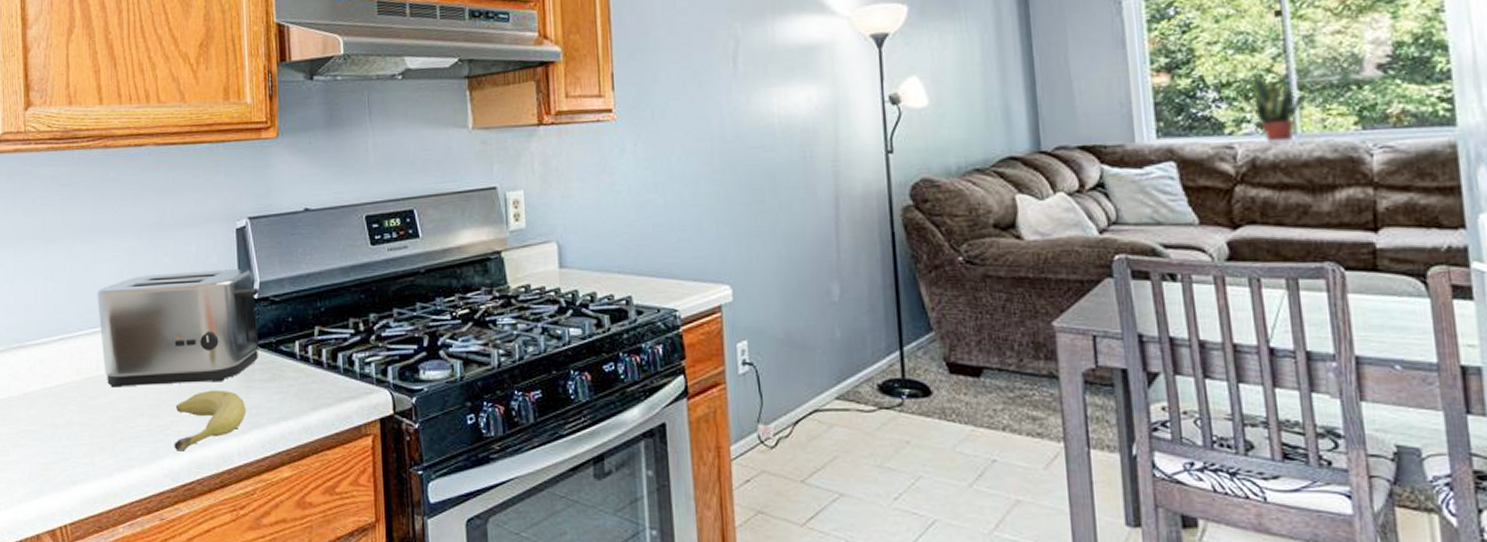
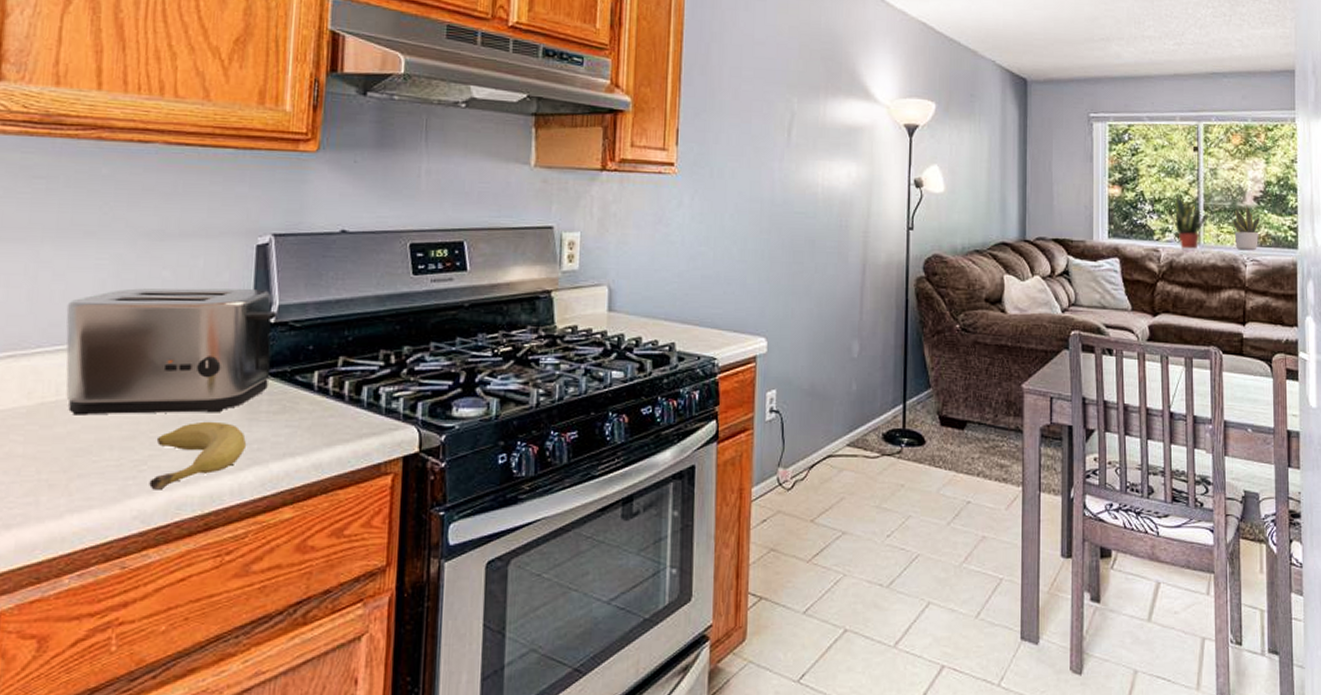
potted plant: none [1345,75,1391,136] -> present [1233,204,1261,251]

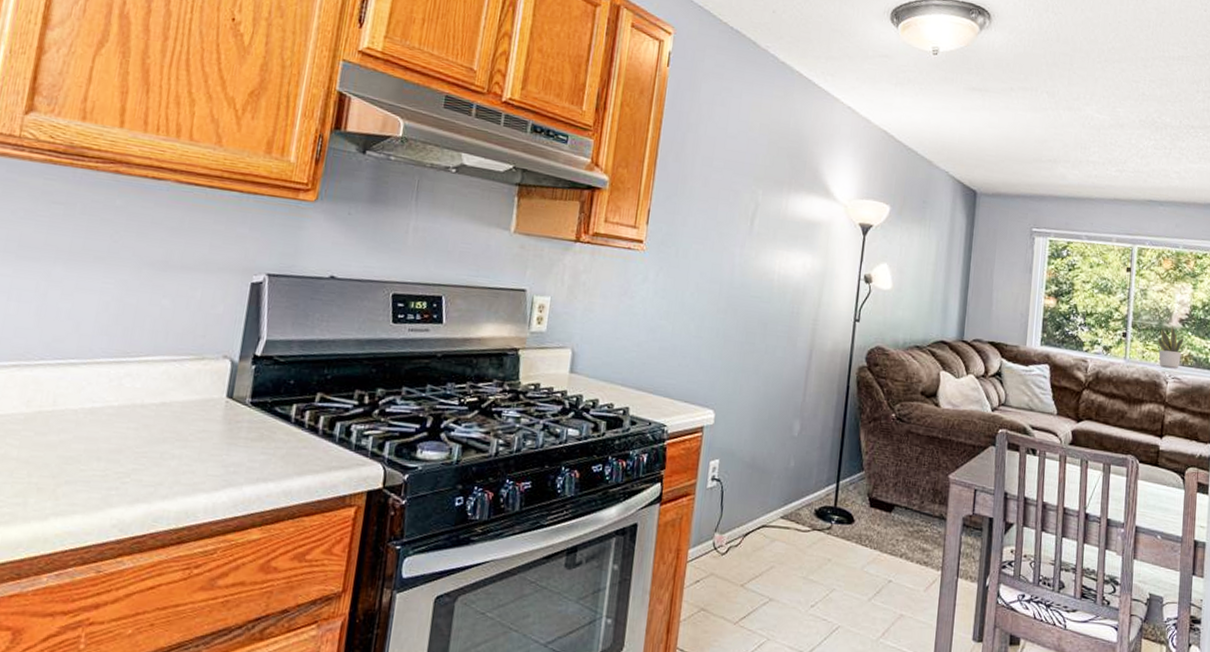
toaster: present [65,288,276,415] -> none [62,313,263,435]
fruit: present [149,421,247,490] -> none [130,441,224,502]
potted plant: present [1168,193,1208,250] -> none [1098,309,1136,364]

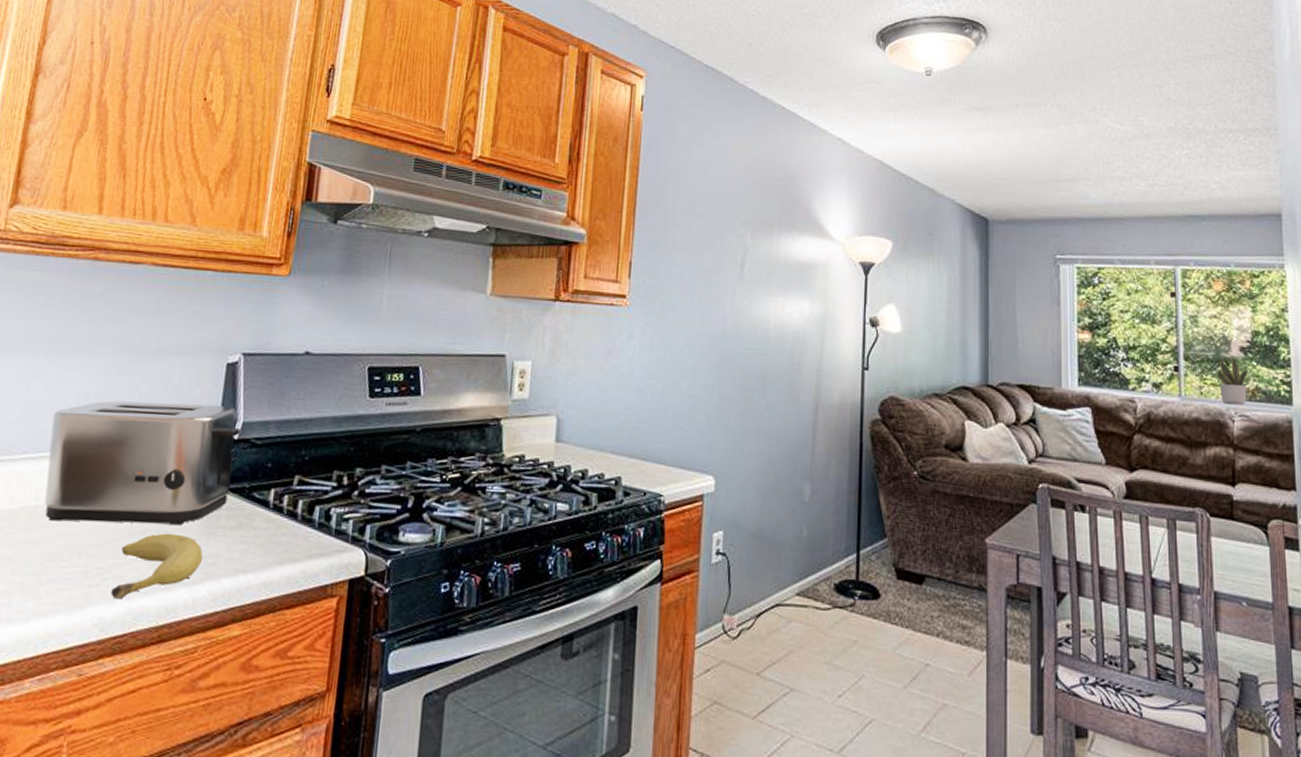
toaster: none [62,313,263,435] -> present [44,401,240,525]
fruit: none [130,441,224,502] -> present [111,533,204,599]

